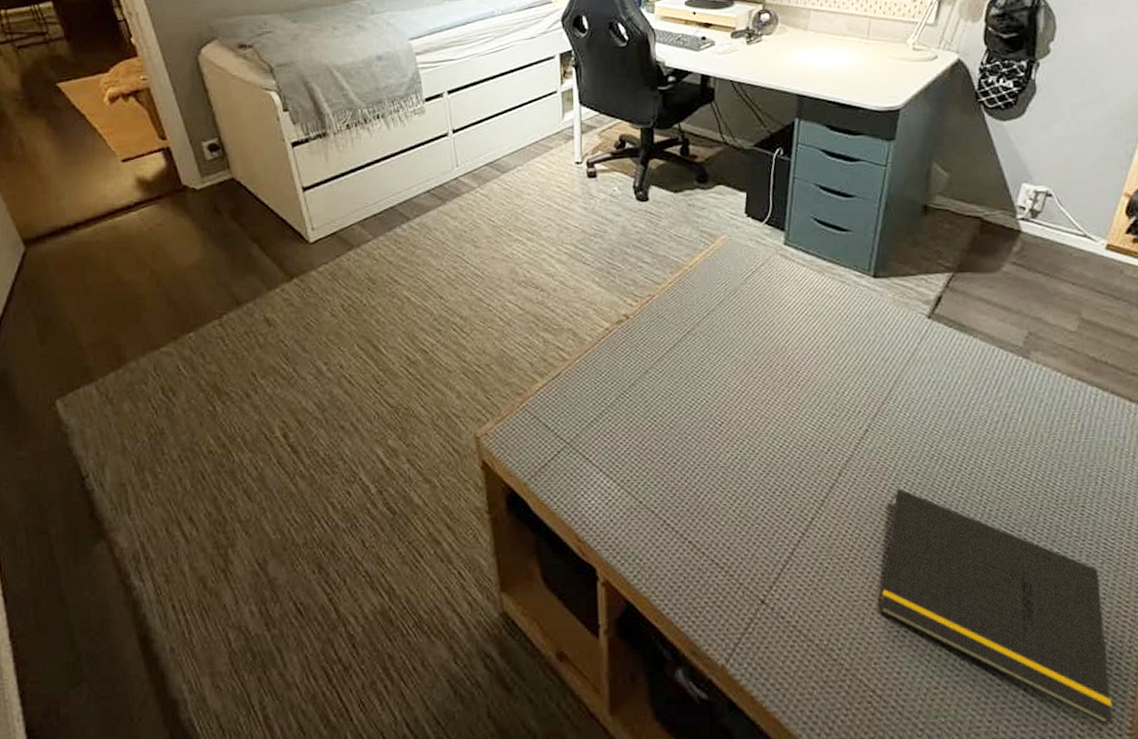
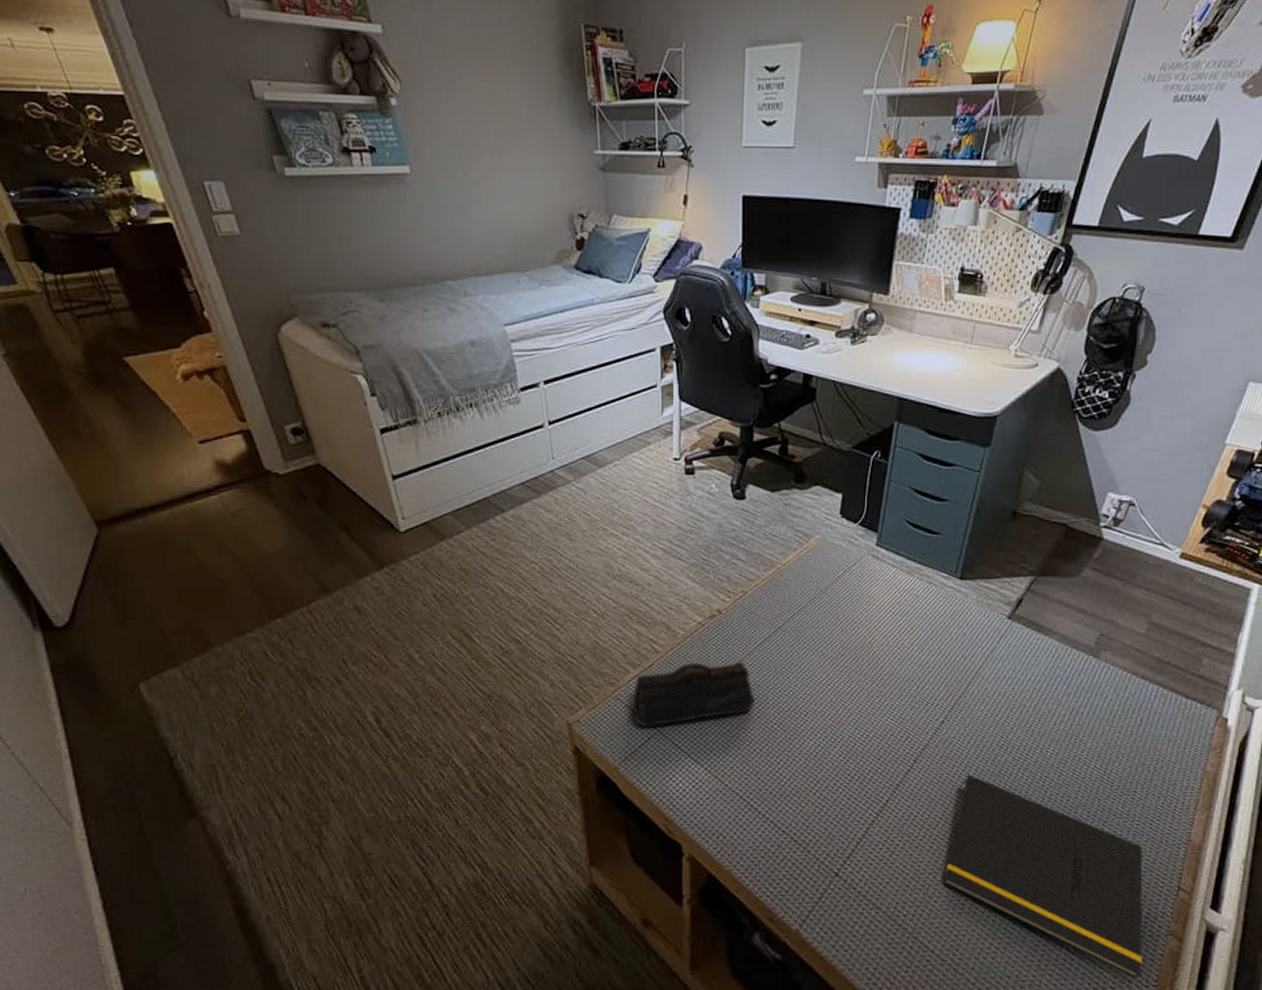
pencil case: none [541,368,668,440] -> present [632,661,756,728]

